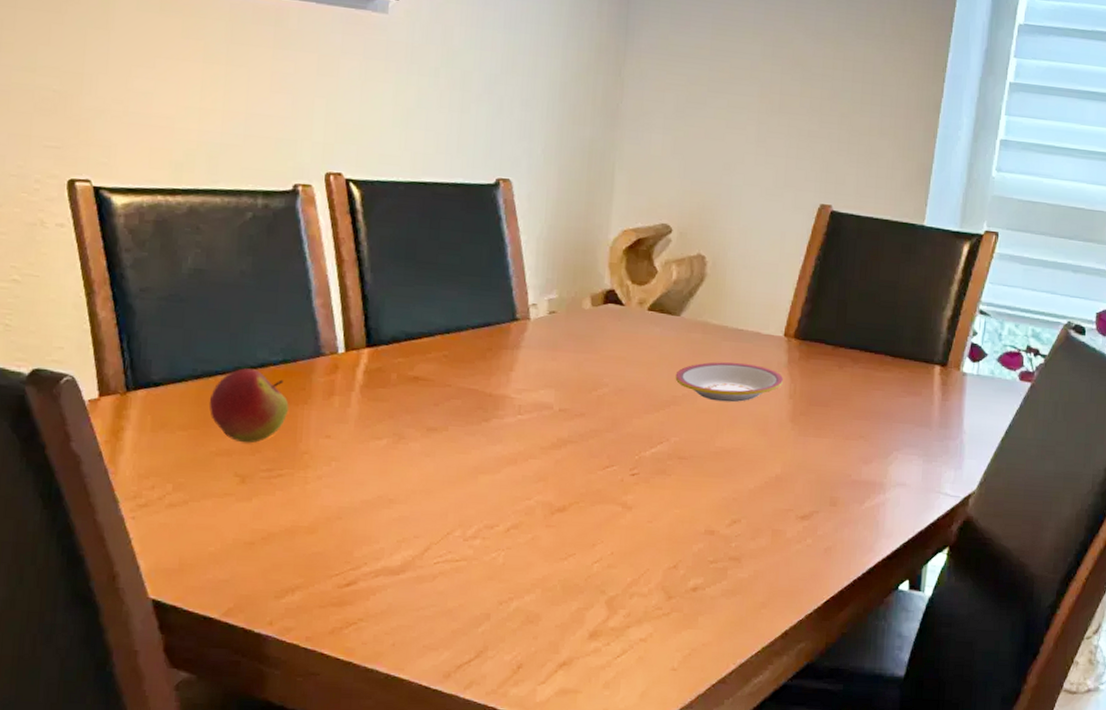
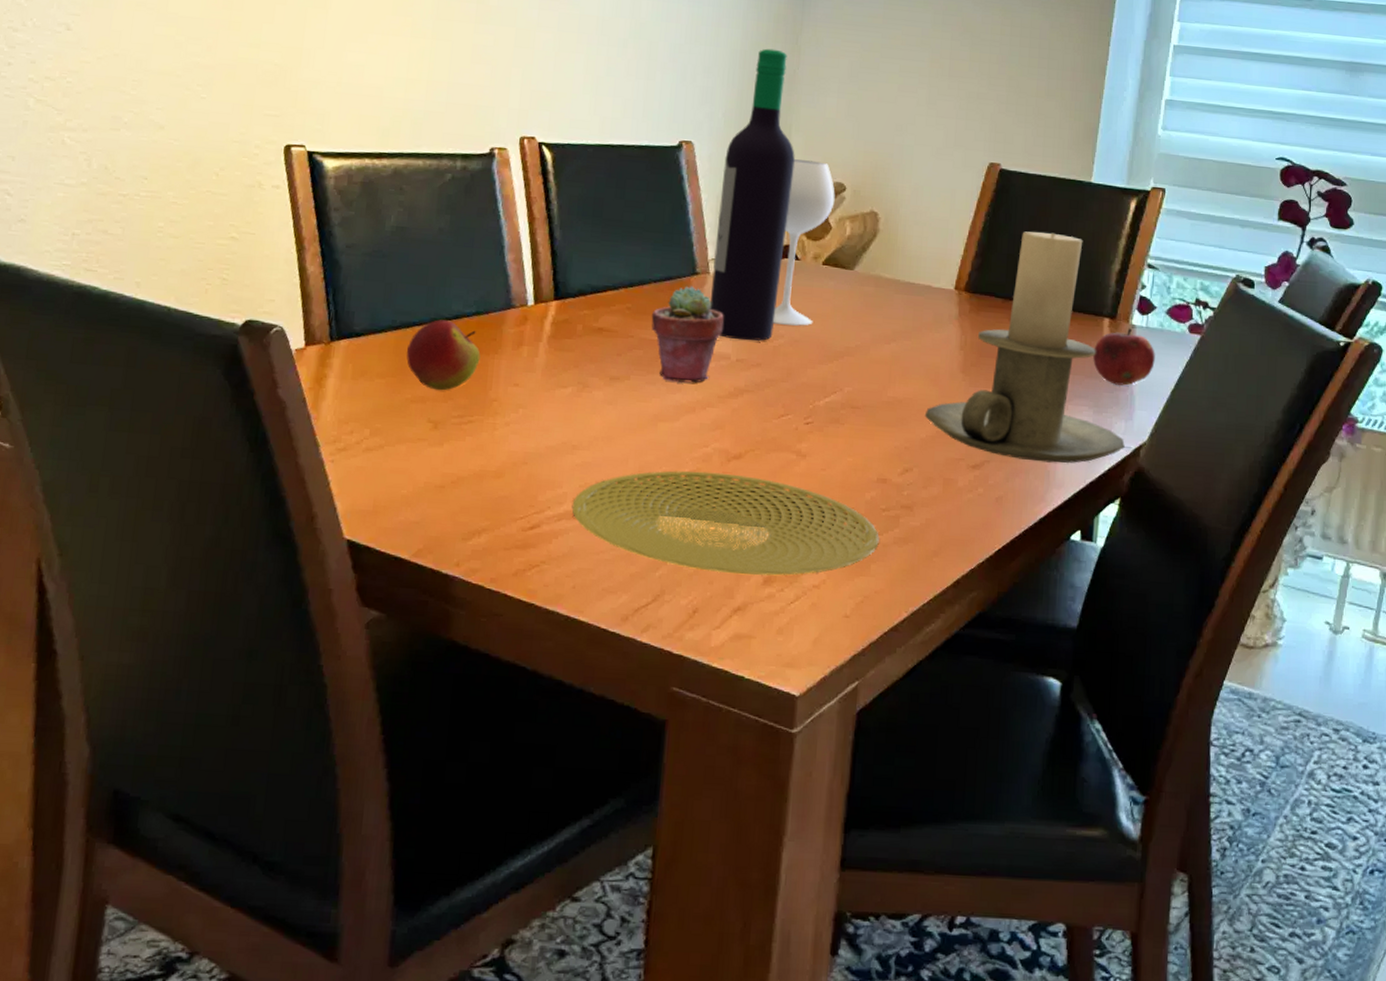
plate: none [389,524,707,630] -> present [571,470,879,576]
potted succulent: none [469,332,546,434] -> present [651,286,724,383]
wine bottle: none [530,80,661,390] -> present [709,48,835,341]
plate: present [675,362,783,403] -> none [848,314,954,354]
candle holder: none [753,276,954,513] -> present [924,231,1125,463]
fruit: none [923,376,986,434] -> present [1093,328,1155,386]

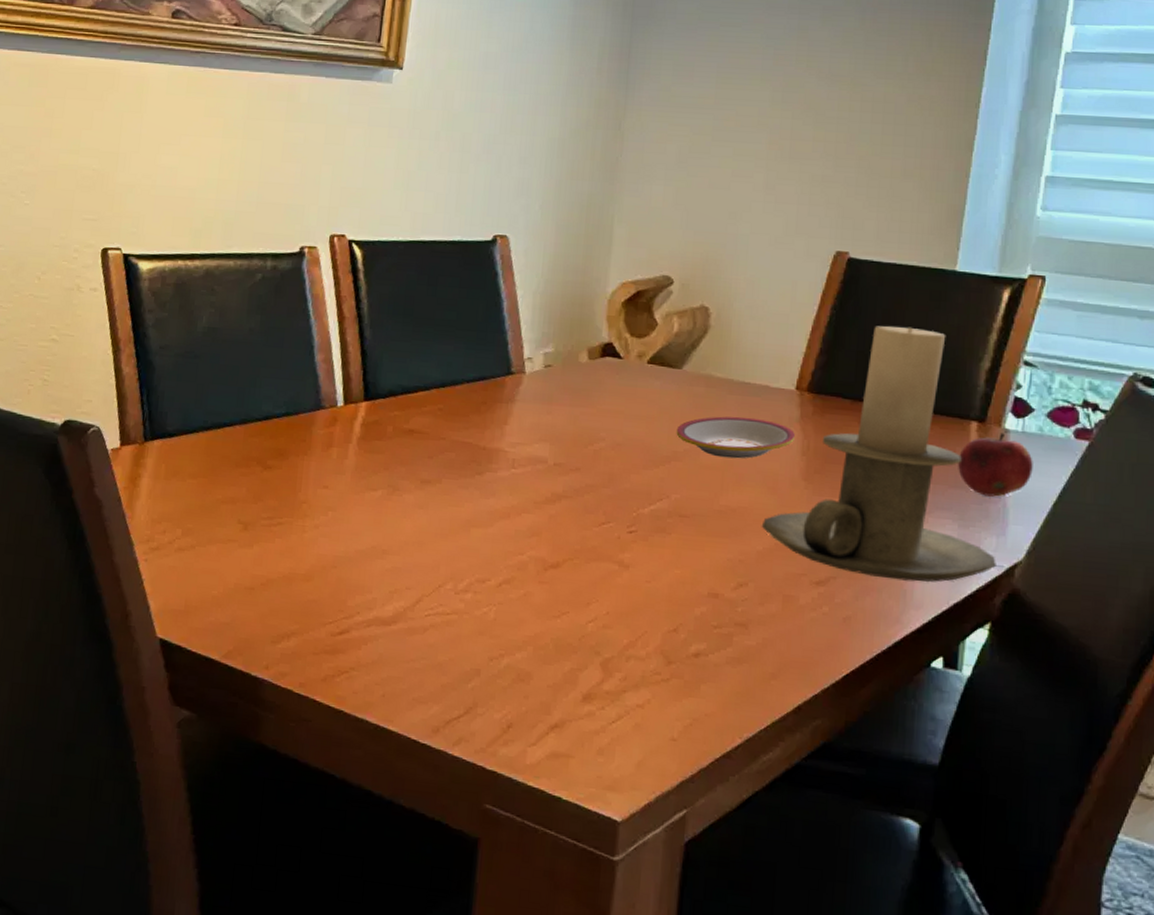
apple: present [406,319,481,391] -> none [217,420,290,492]
plate: present [571,470,879,576] -> none [381,578,710,693]
potted succulent: present [651,286,724,383] -> none [464,386,541,488]
wine bottle: present [709,48,835,341] -> none [525,136,662,445]
plate: none [848,314,954,354] -> present [676,416,795,459]

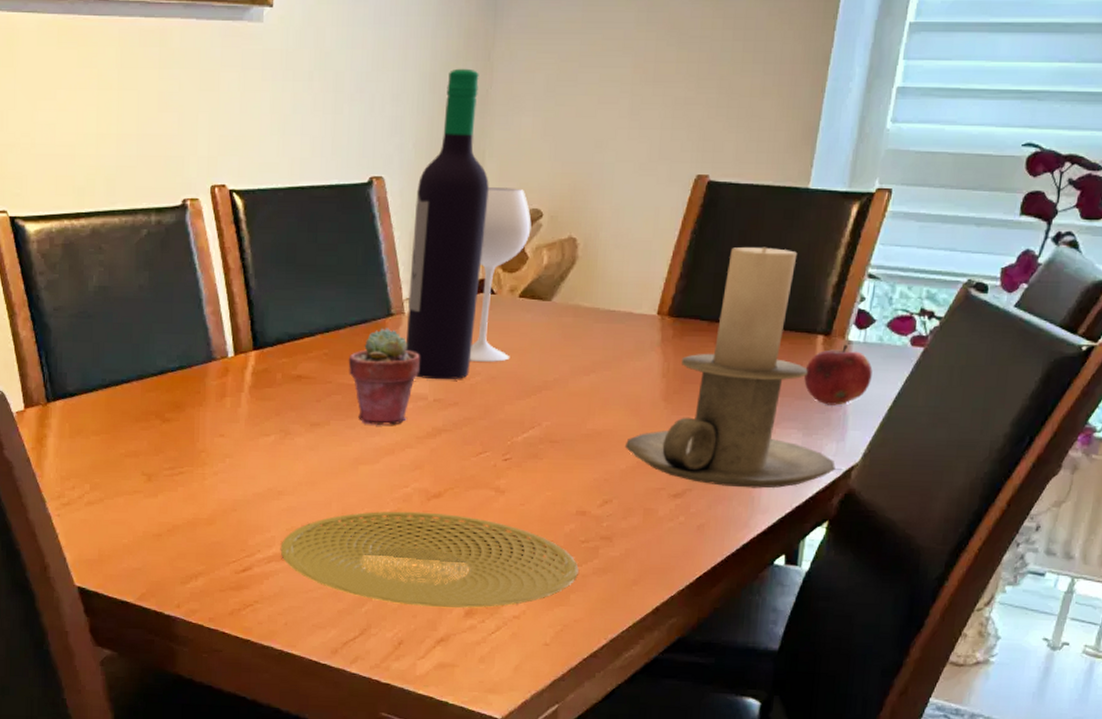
plate: none [381,578,710,693] -> present [280,511,579,608]
potted succulent: none [464,386,541,488] -> present [348,328,420,425]
wine bottle: none [525,136,662,445] -> present [405,68,532,380]
plate: present [676,416,795,459] -> none [546,344,656,385]

